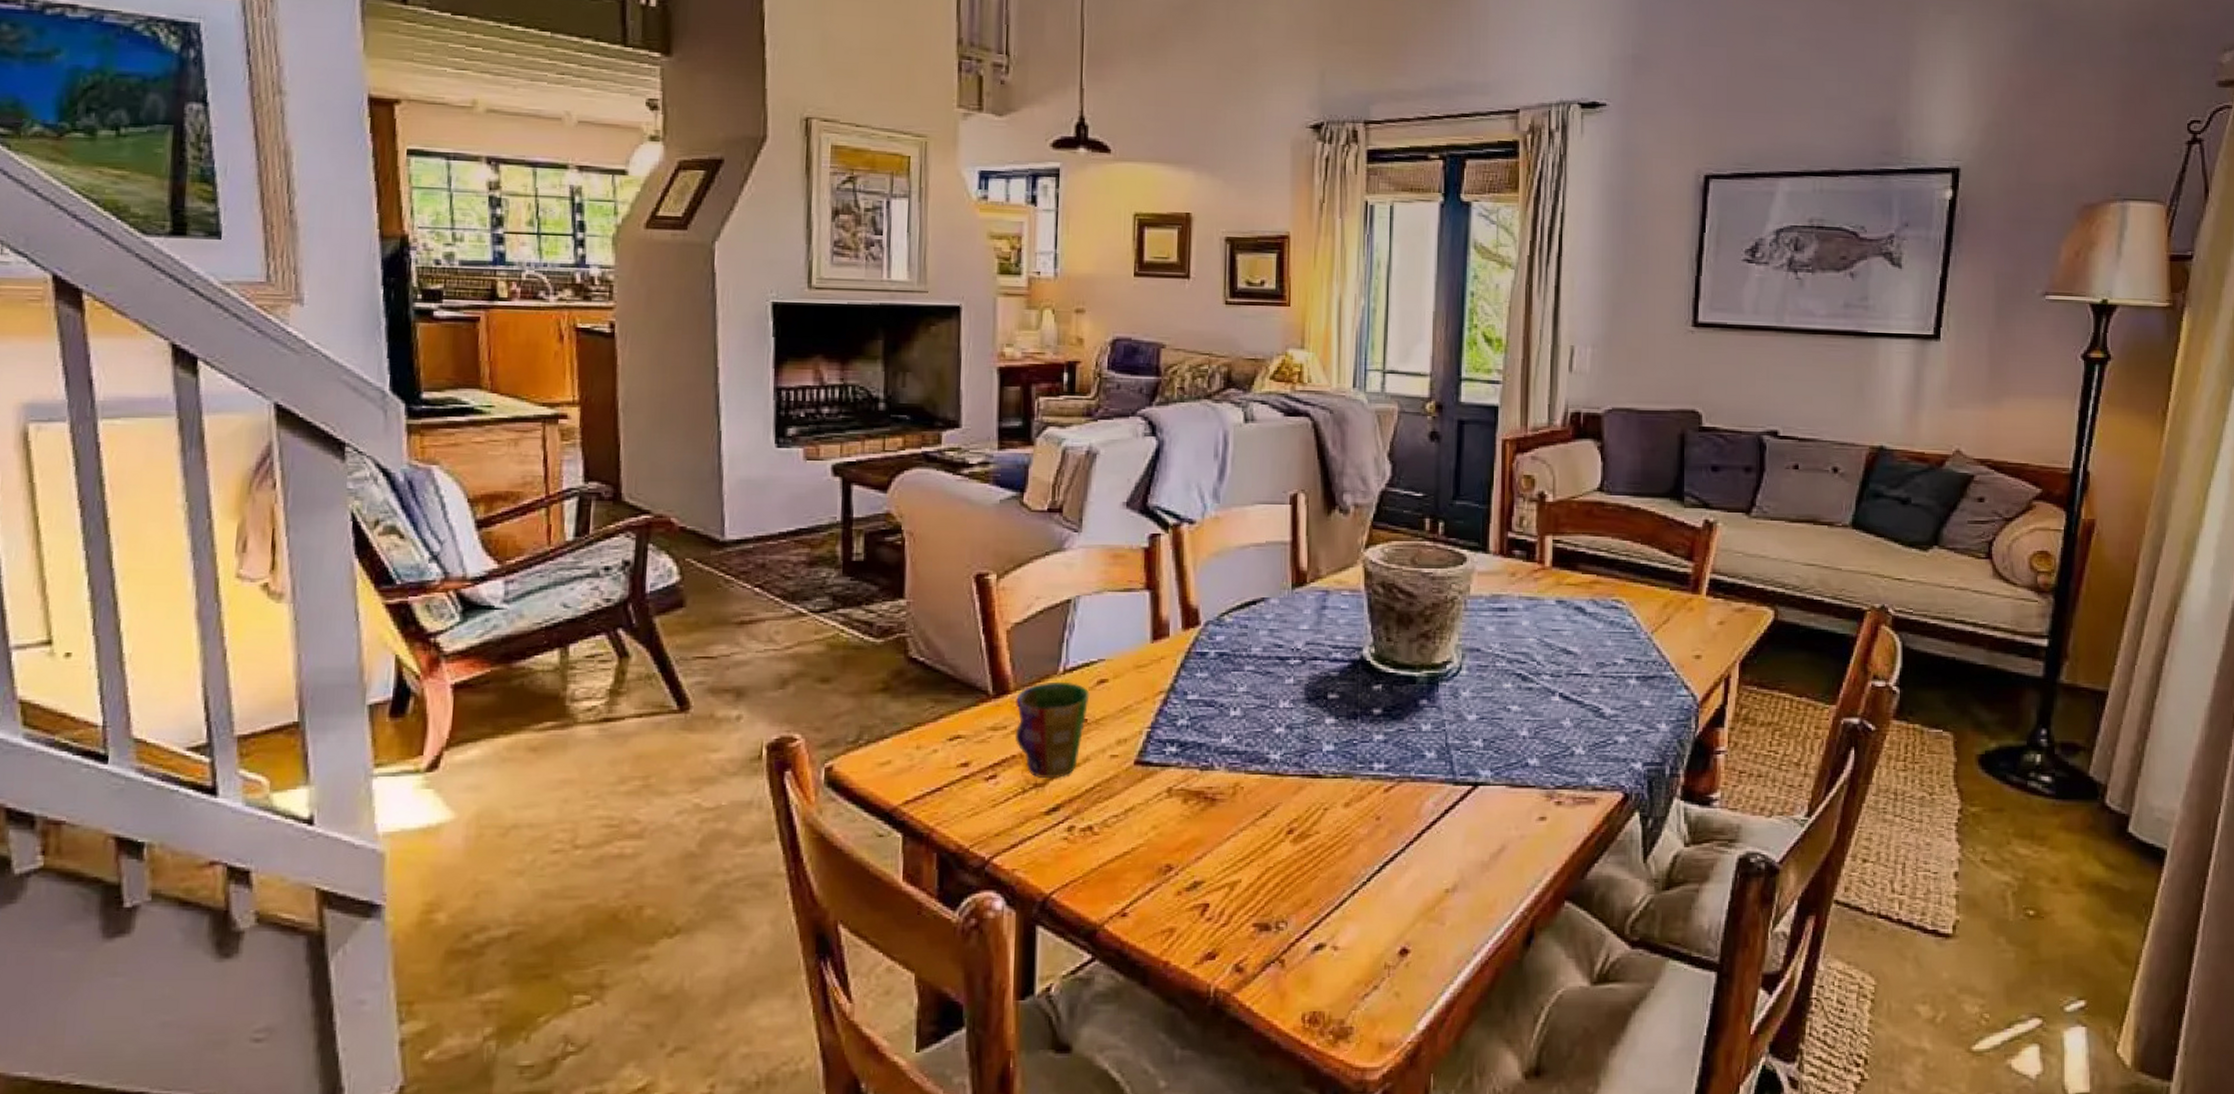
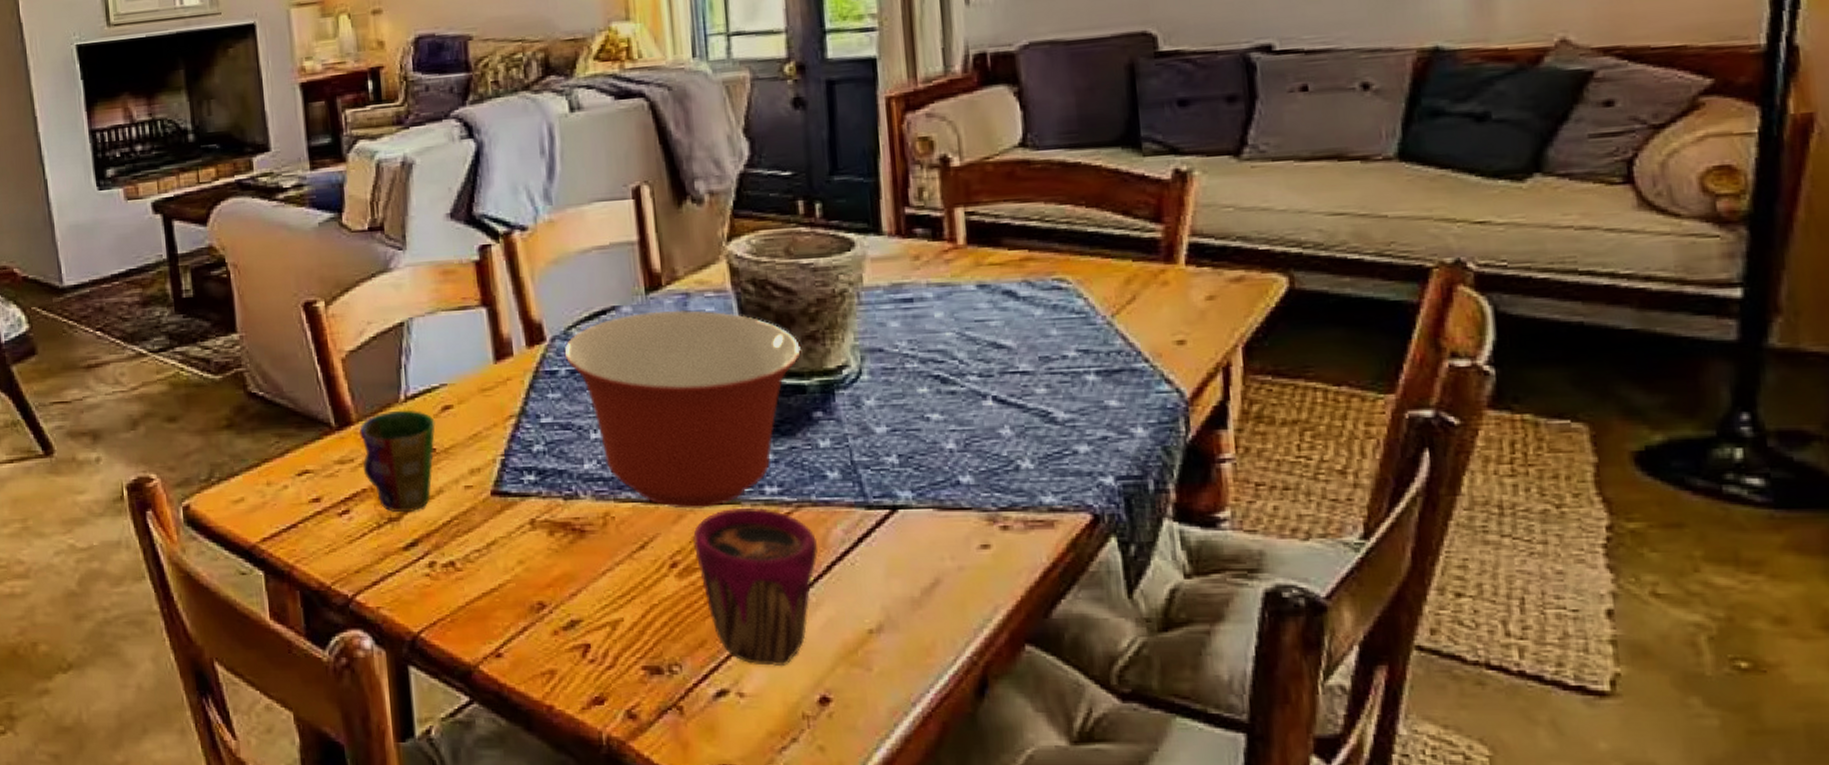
mixing bowl: none [1215,604,1416,781] -> present [564,310,802,509]
cup: none [1309,782,1411,923] -> present [693,508,818,667]

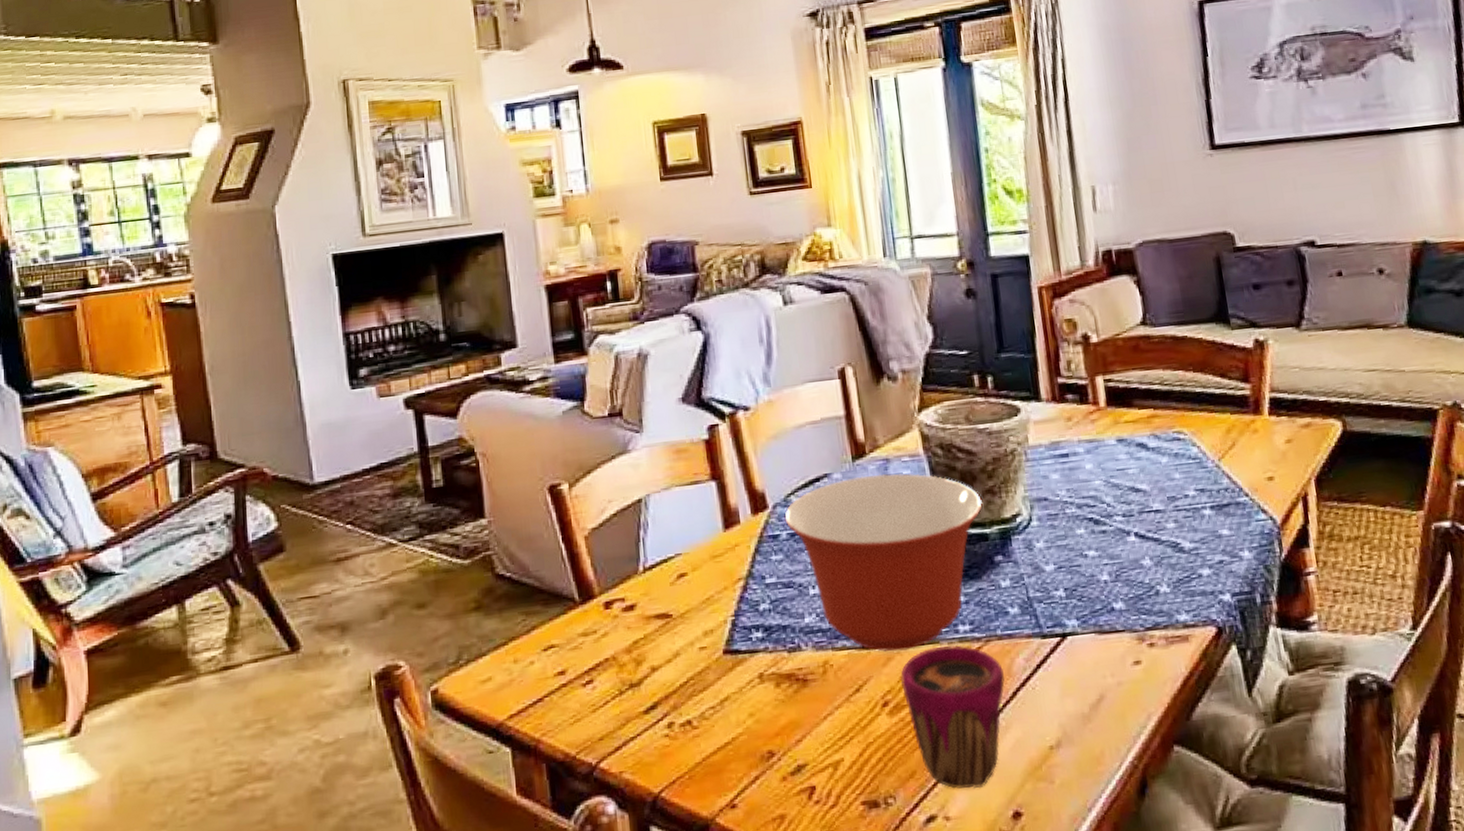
cup: present [359,409,435,513] -> none [602,579,672,679]

